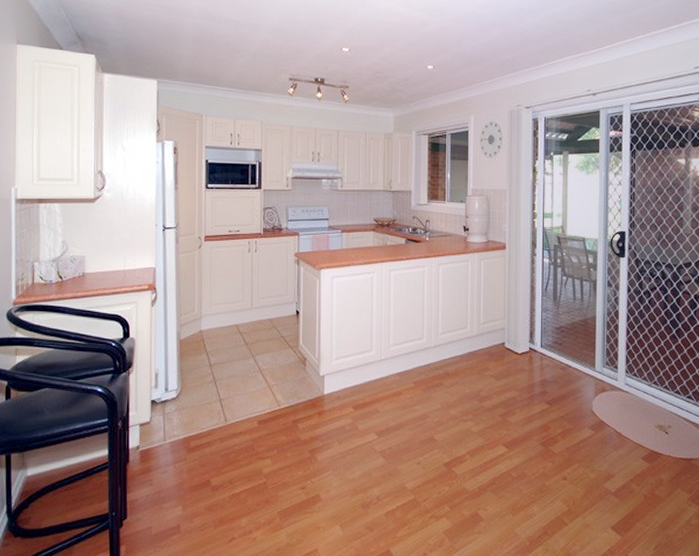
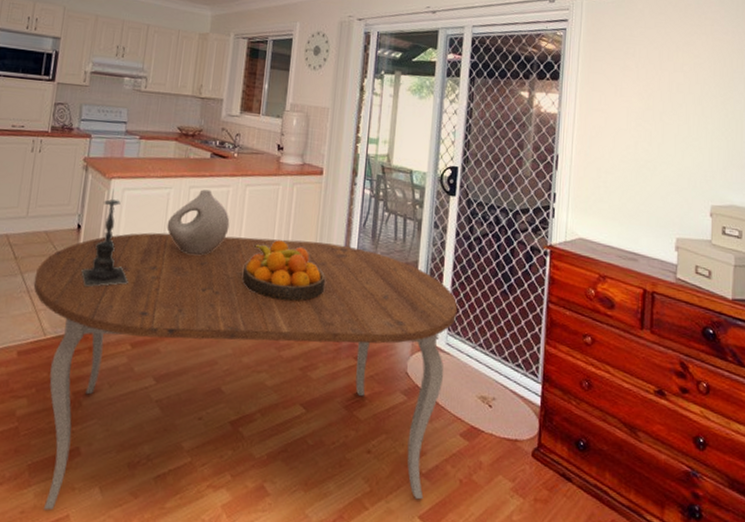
dining table: none [264,308,633,547] -> present [33,232,458,511]
candle holder: none [304,277,346,363] -> present [81,189,130,288]
vase: none [373,271,428,327] -> present [167,189,230,255]
fruit bowl: none [443,309,516,360] -> present [242,240,326,302]

